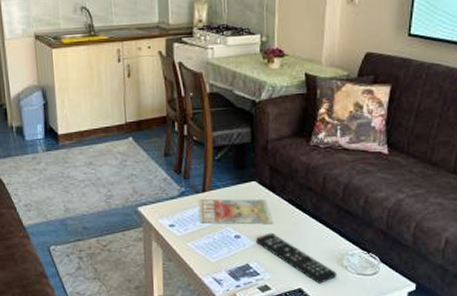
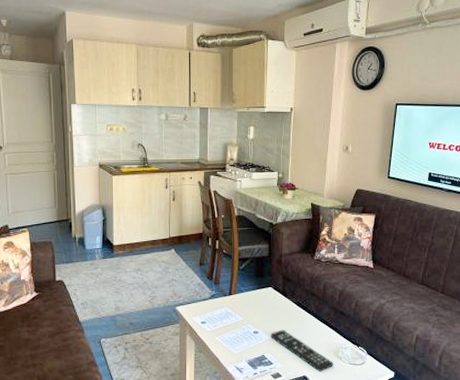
magazine: present [199,198,272,224] -> none [226,300,284,322]

